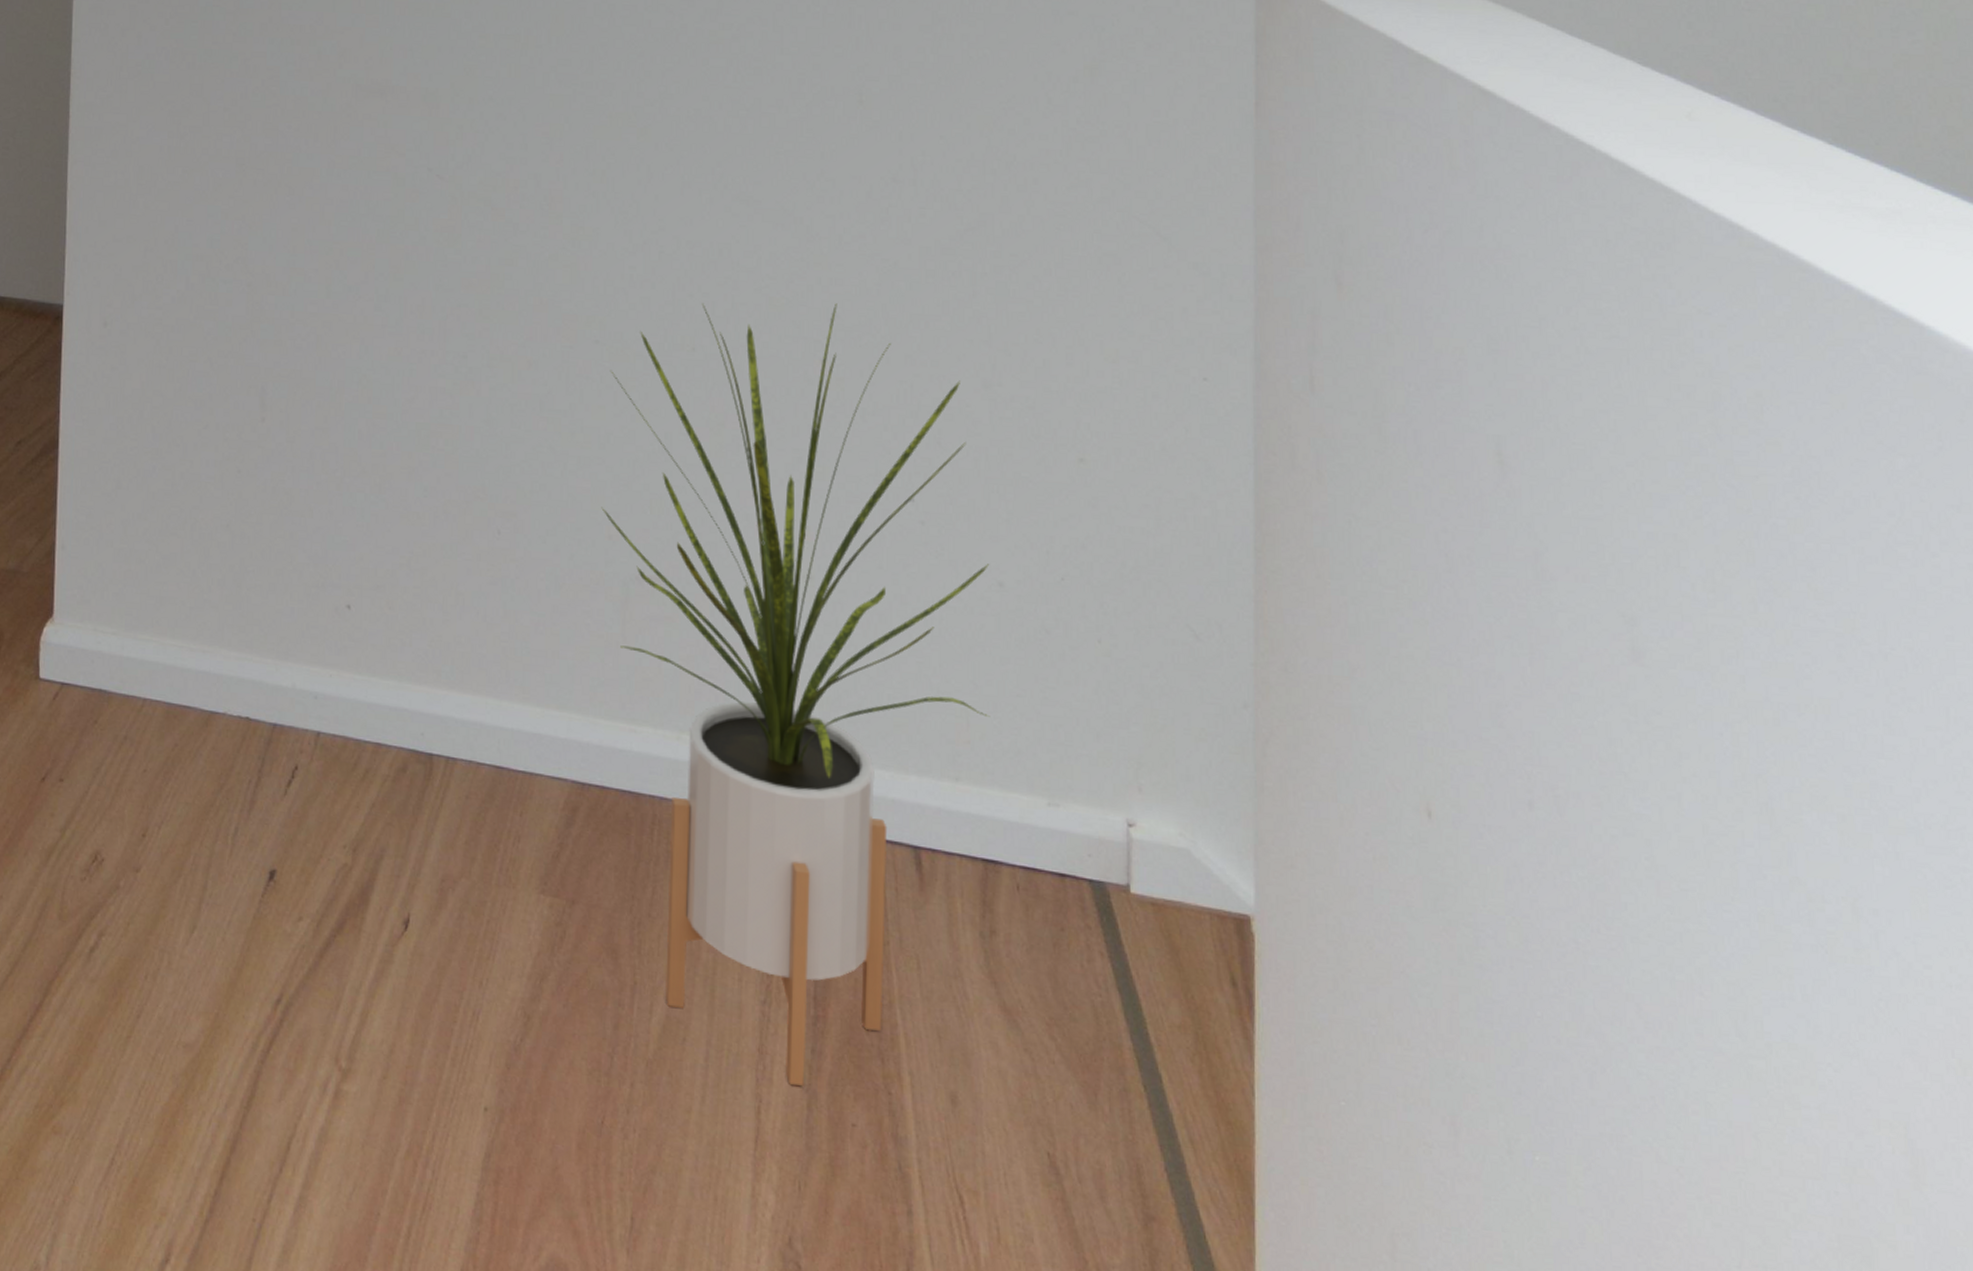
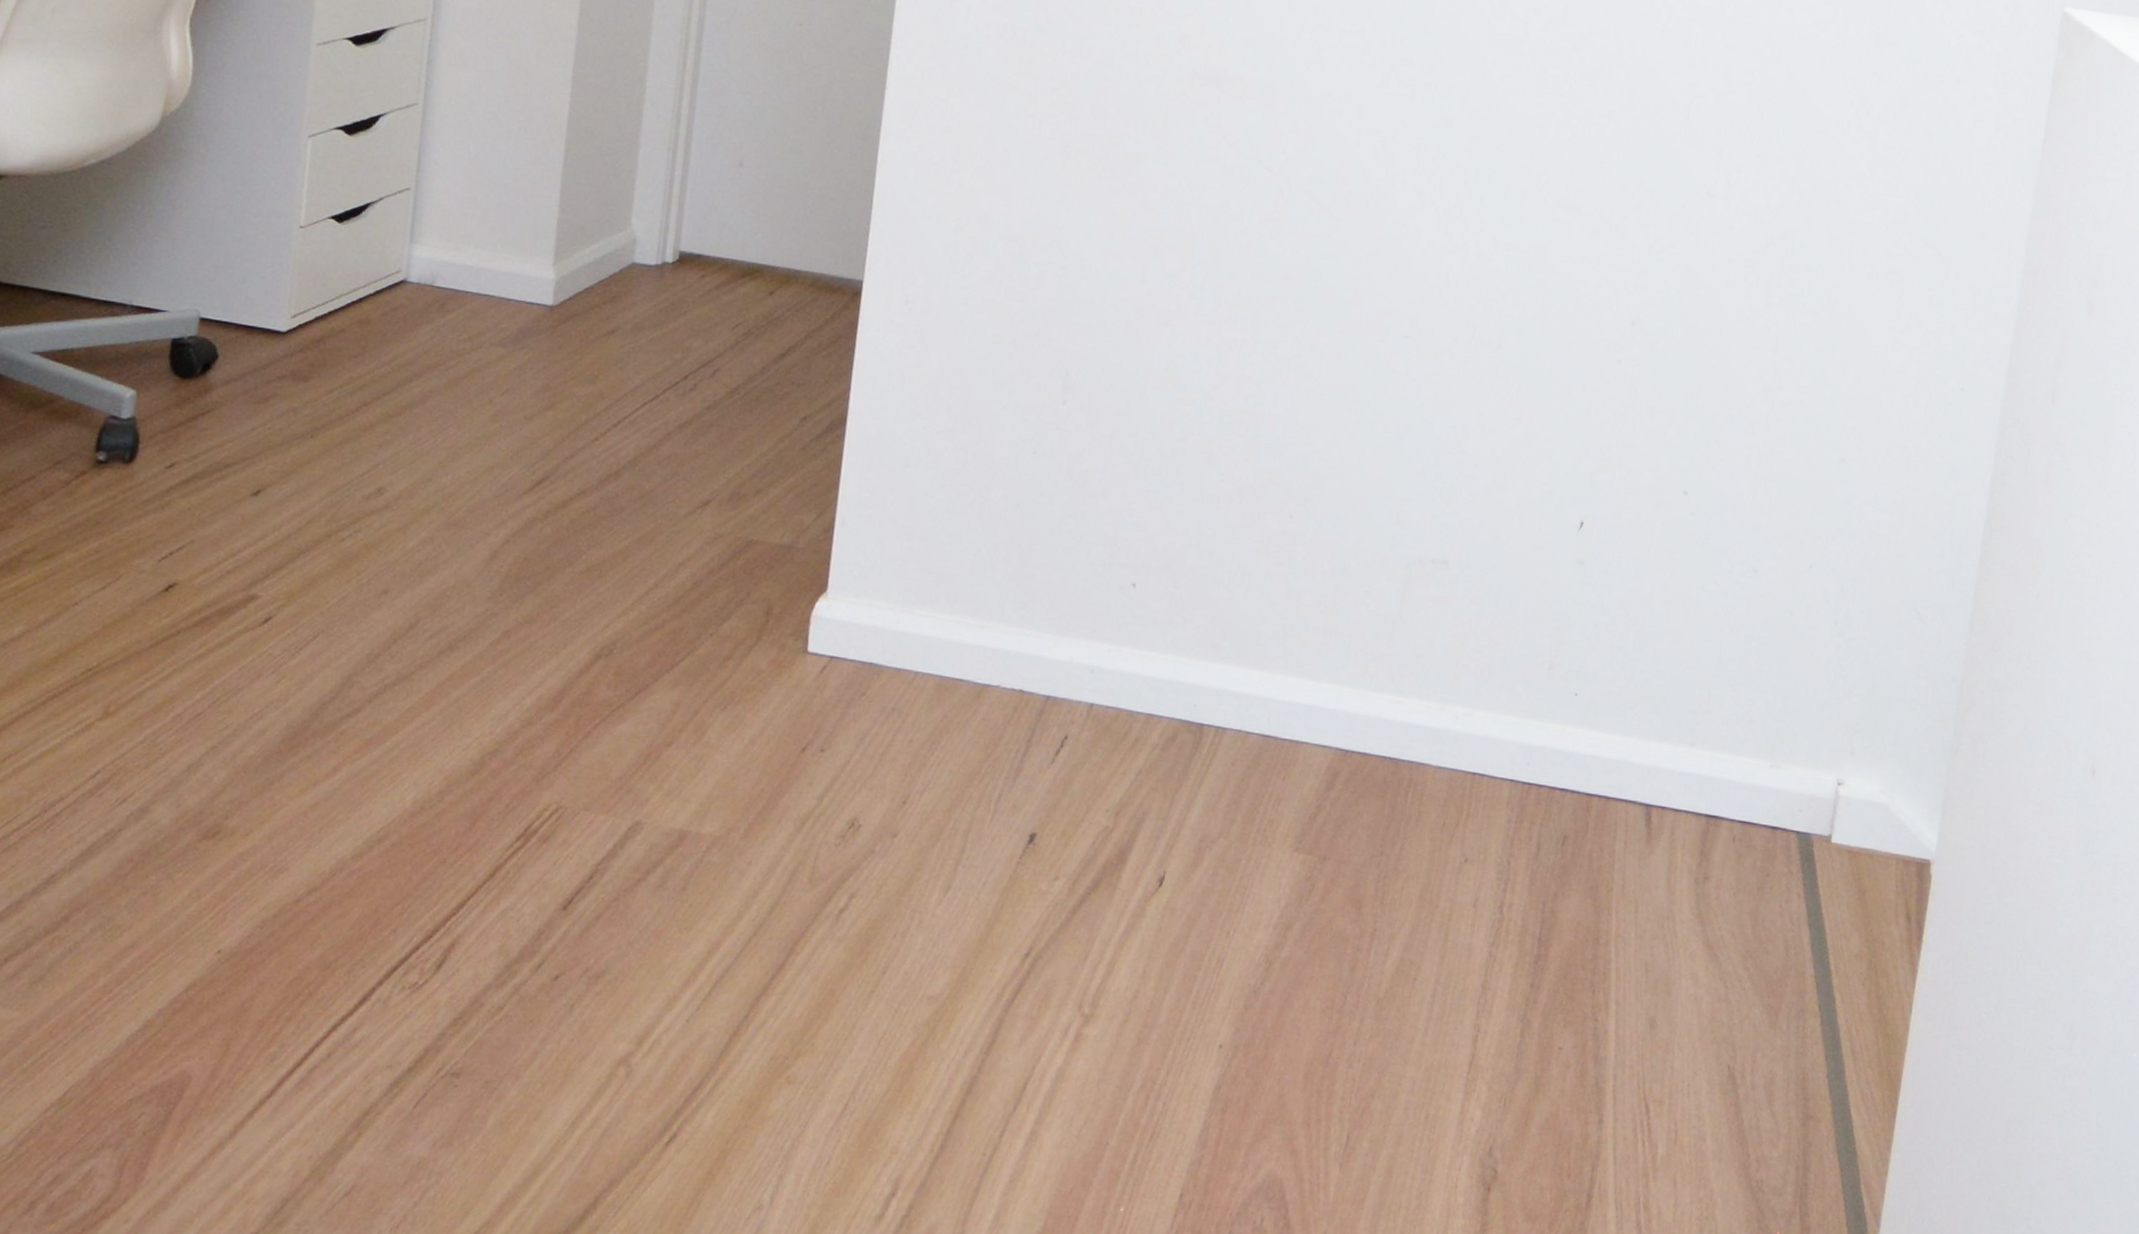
house plant: present [601,303,991,1086] -> none [1393,303,1748,1016]

